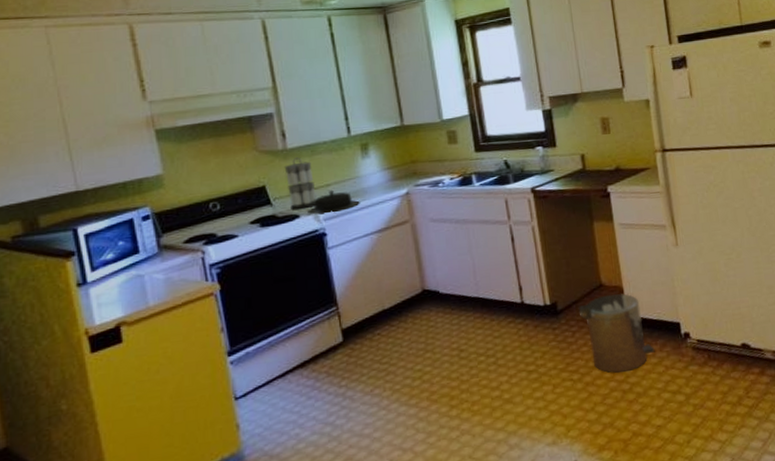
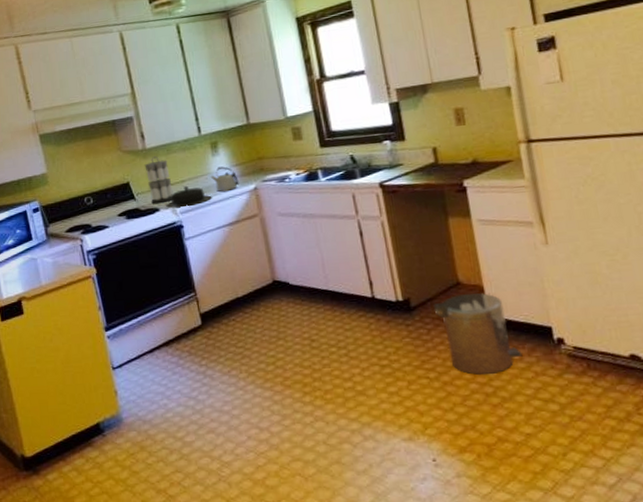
kettle: none [359,170,390,197] -> present [210,166,239,192]

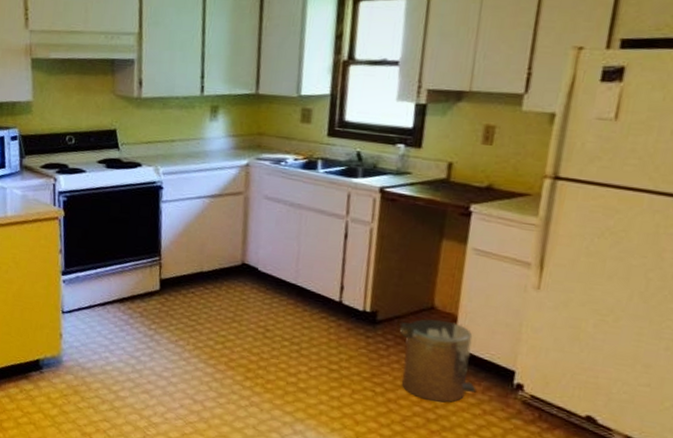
spice rack: present [144,156,173,205] -> none [135,107,161,160]
cooking pot: present [166,185,212,209] -> none [149,146,200,169]
kettle: present [210,166,239,192] -> none [202,134,232,162]

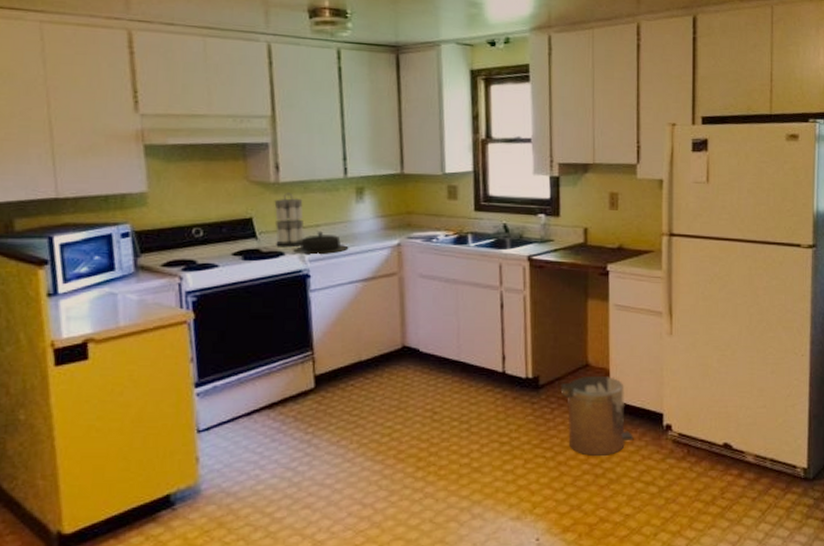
spice rack: none [135,107,161,160] -> present [274,192,304,248]
cooking pot: none [149,146,200,169] -> present [293,230,349,255]

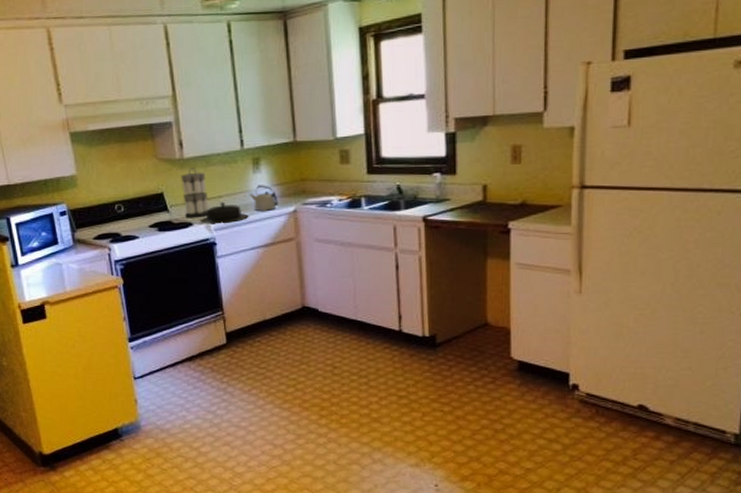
kettle: none [350,215,382,244] -> present [249,185,278,212]
trash can: present [560,375,634,457] -> none [458,334,536,413]

